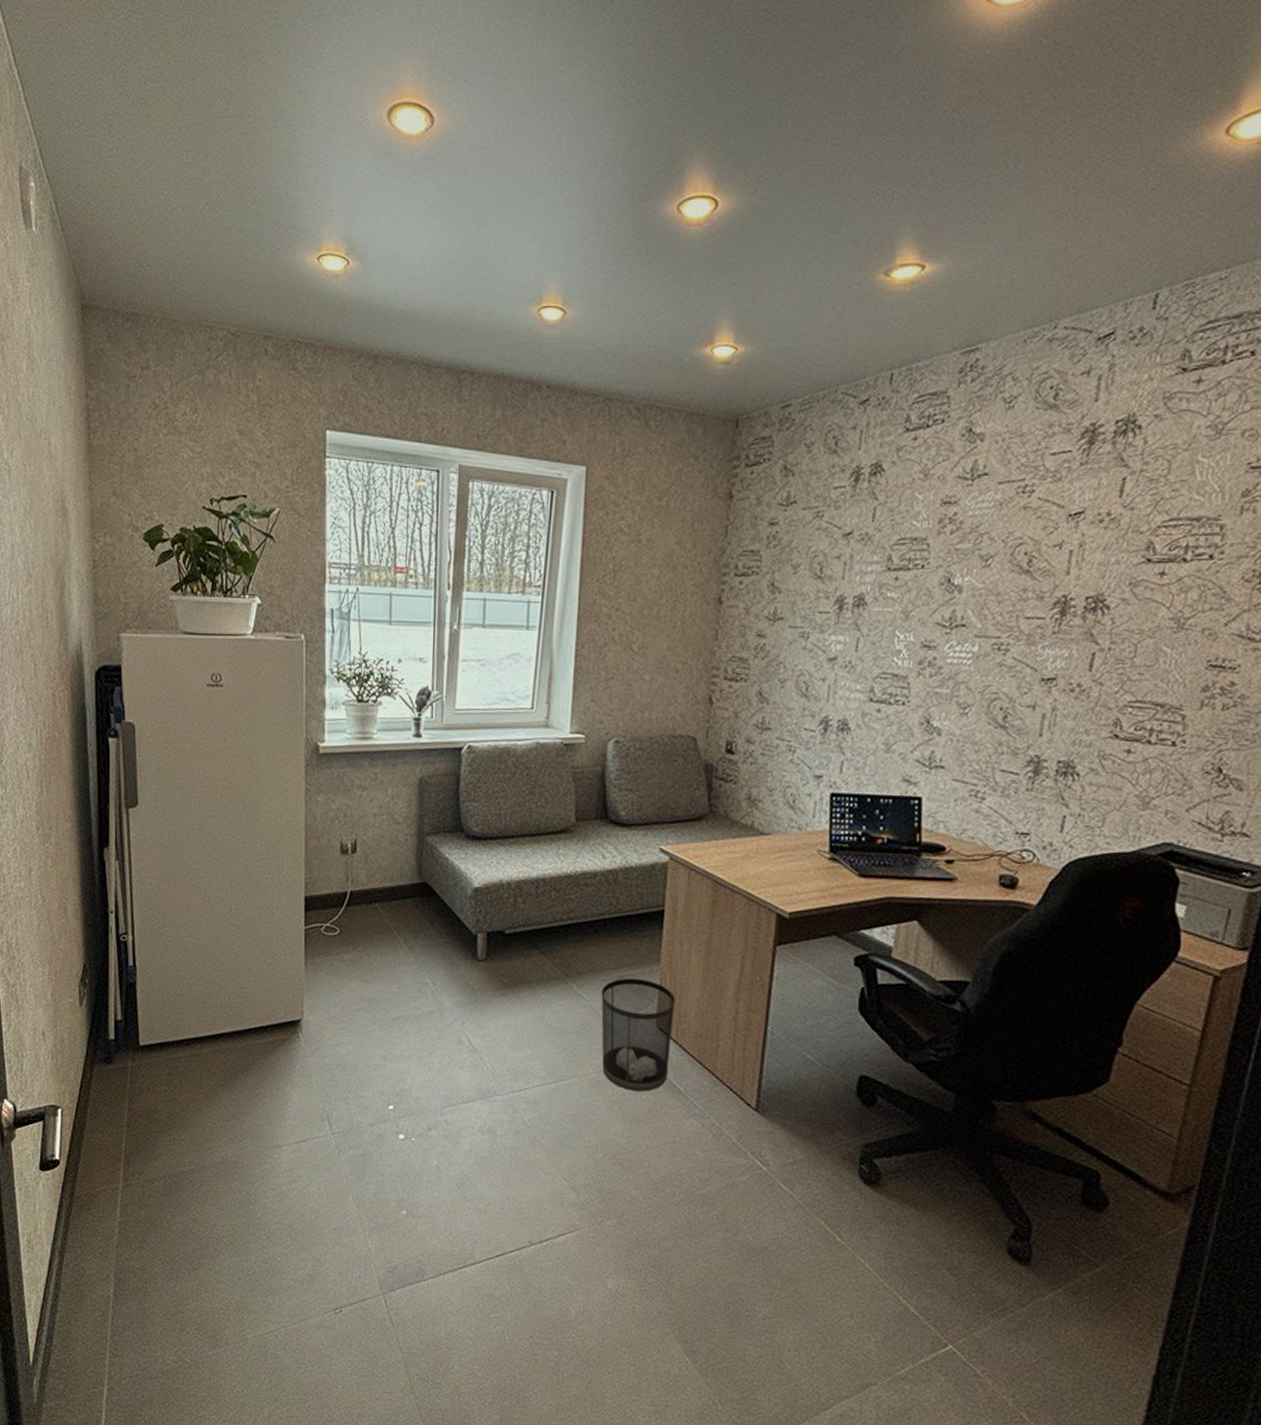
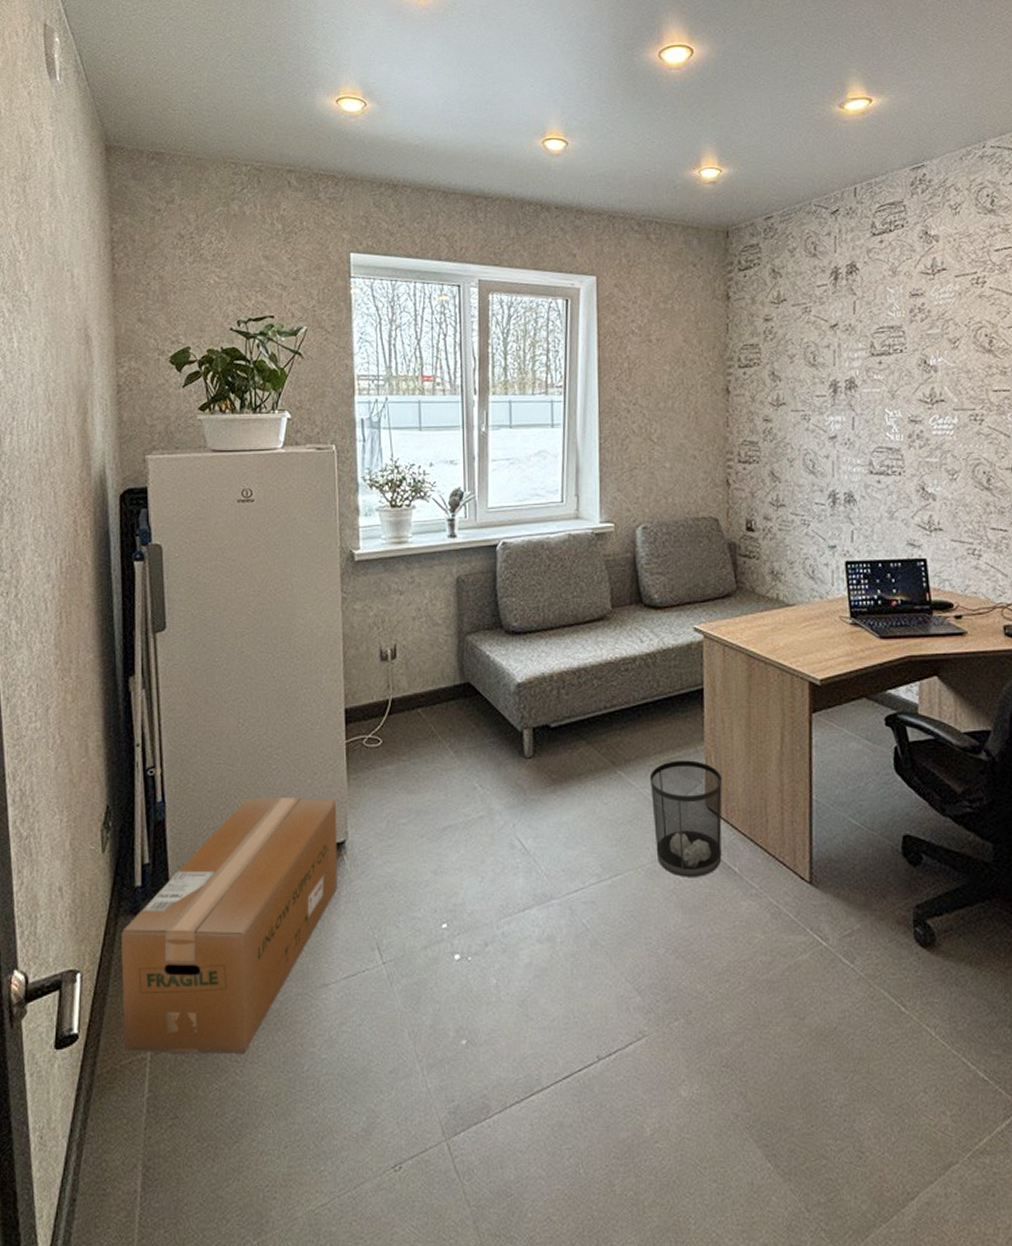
box: none [96,971,295,1196] -> present [120,797,337,1054]

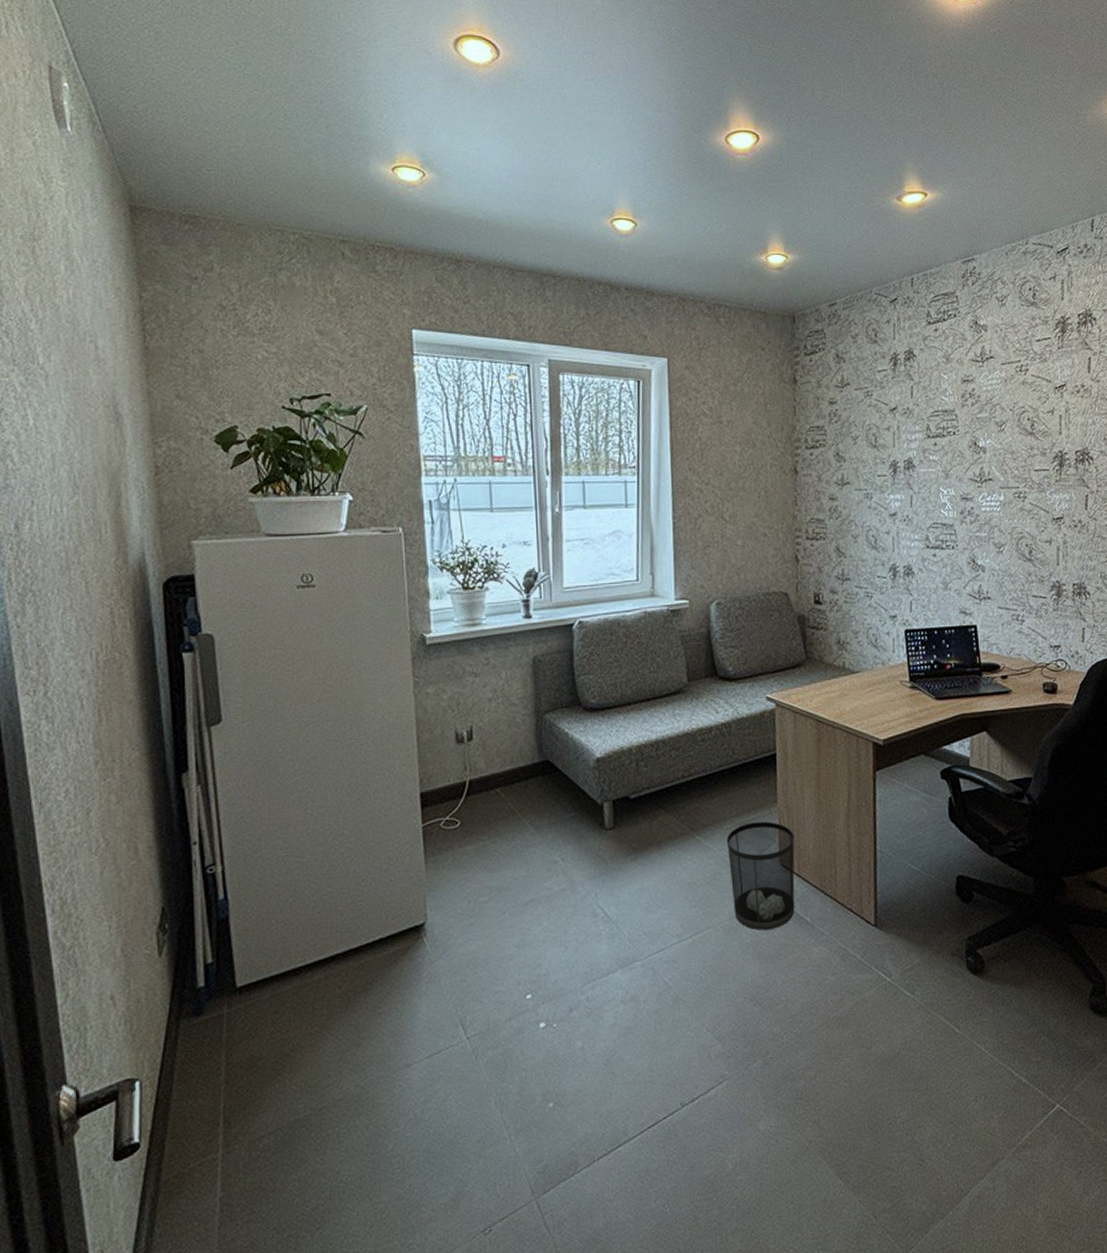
box: present [120,797,337,1054] -> none [183,883,418,1153]

